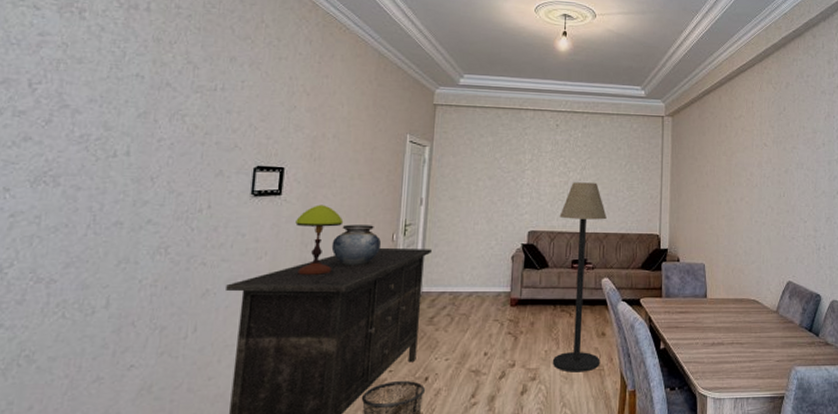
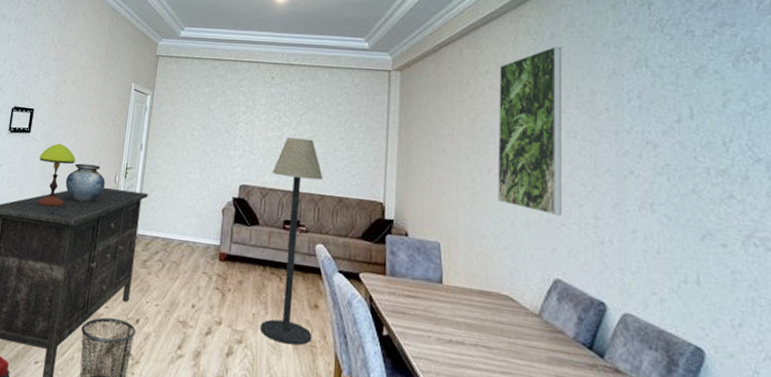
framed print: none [748,93,793,231] -> present [498,46,561,215]

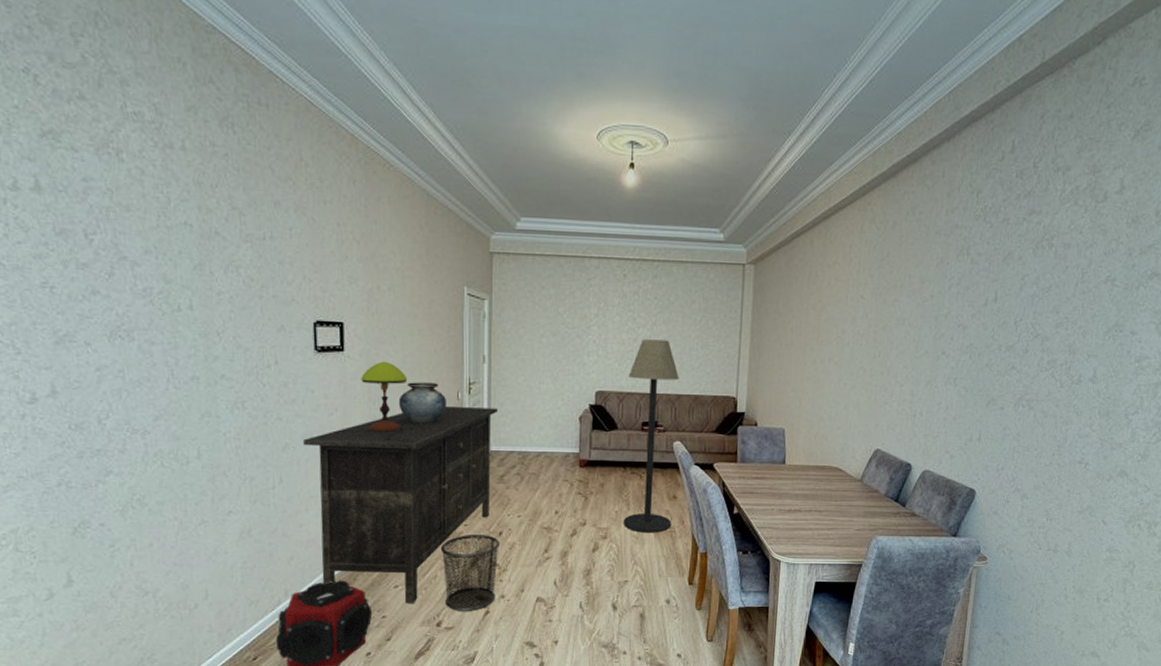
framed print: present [498,46,561,215] -> none [835,235,901,395]

